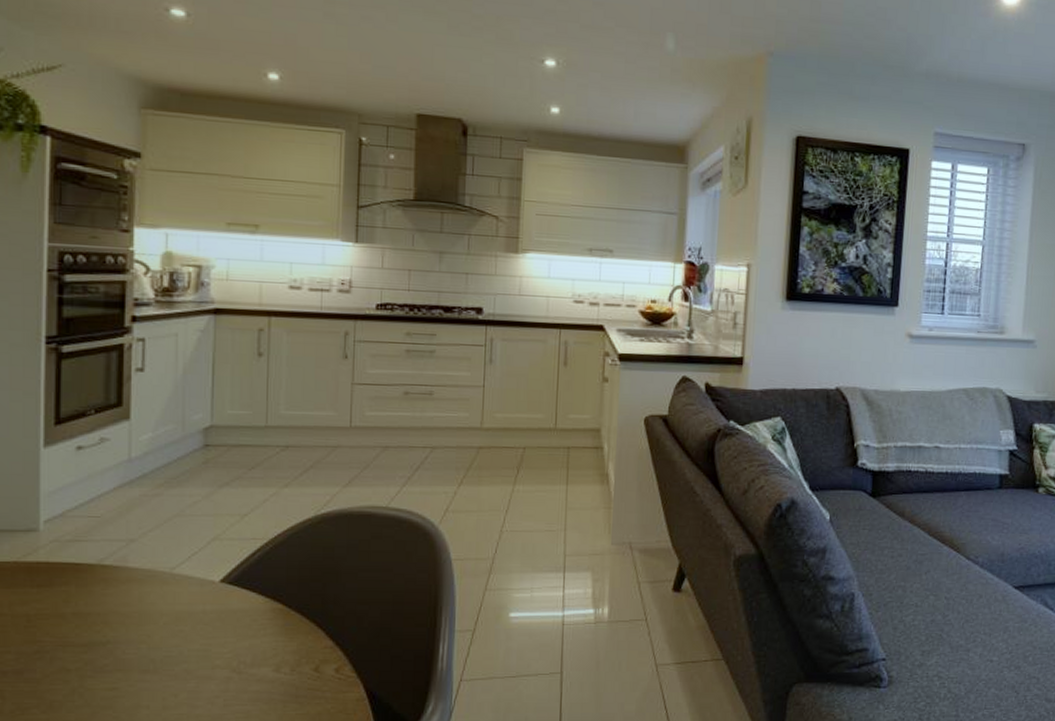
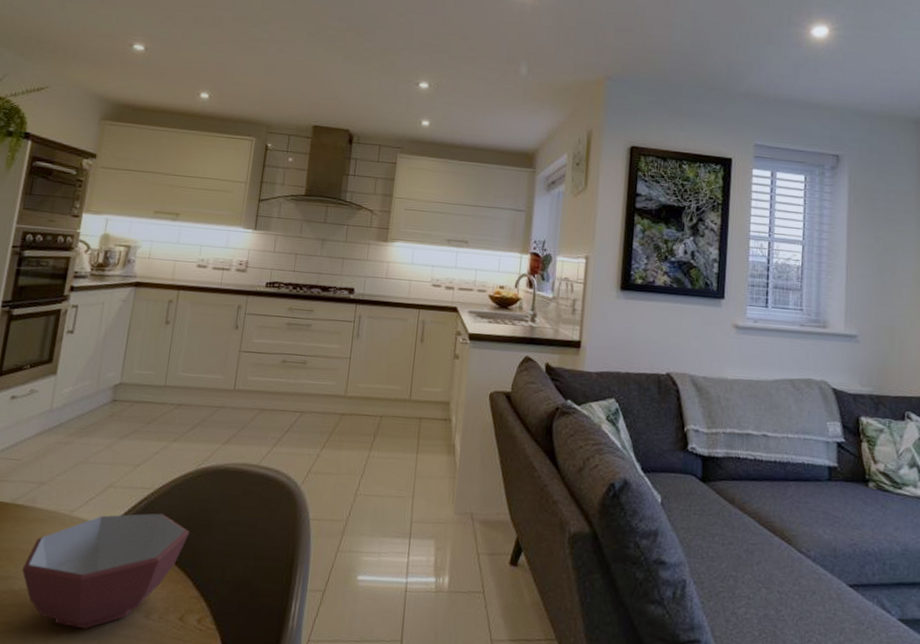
bowl: none [122,564,316,689] -> present [22,513,190,630]

